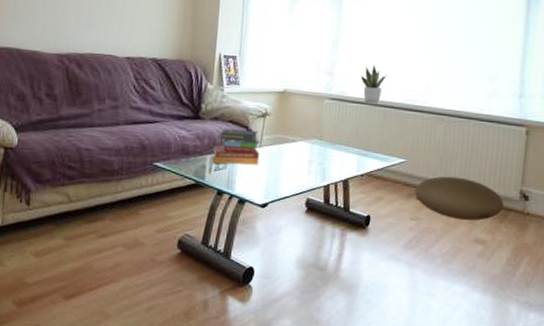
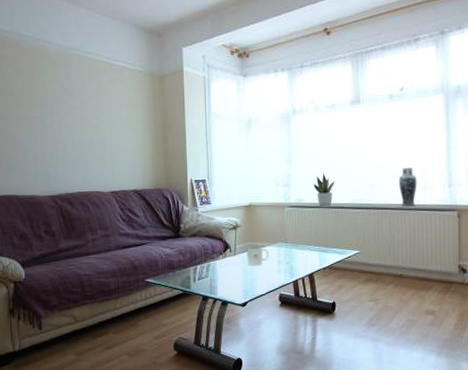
books: present [213,129,260,165] -> none [195,242,236,273]
mug: none [273,139,300,164] -> present [247,245,269,267]
pouf: present [414,176,504,221] -> none [370,260,447,296]
vase: none [460,69,483,116] -> present [398,168,417,207]

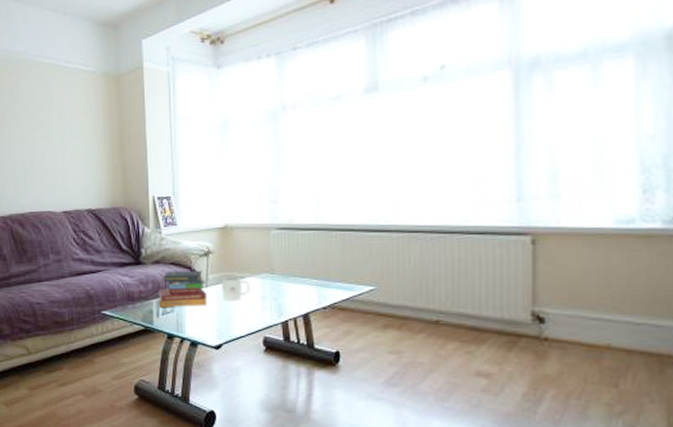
books: none [195,242,236,273] -> present [158,271,208,307]
potted plant: present [313,173,335,206] -> none [310,185,341,228]
vase: present [398,168,417,207] -> none [435,175,465,229]

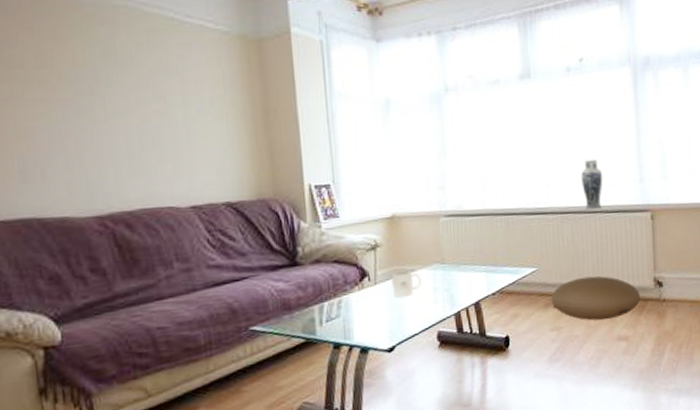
books: present [158,271,208,307] -> none [320,267,377,313]
pouf: none [391,301,511,350] -> present [550,276,641,321]
vase: none [435,175,465,229] -> present [580,159,603,209]

